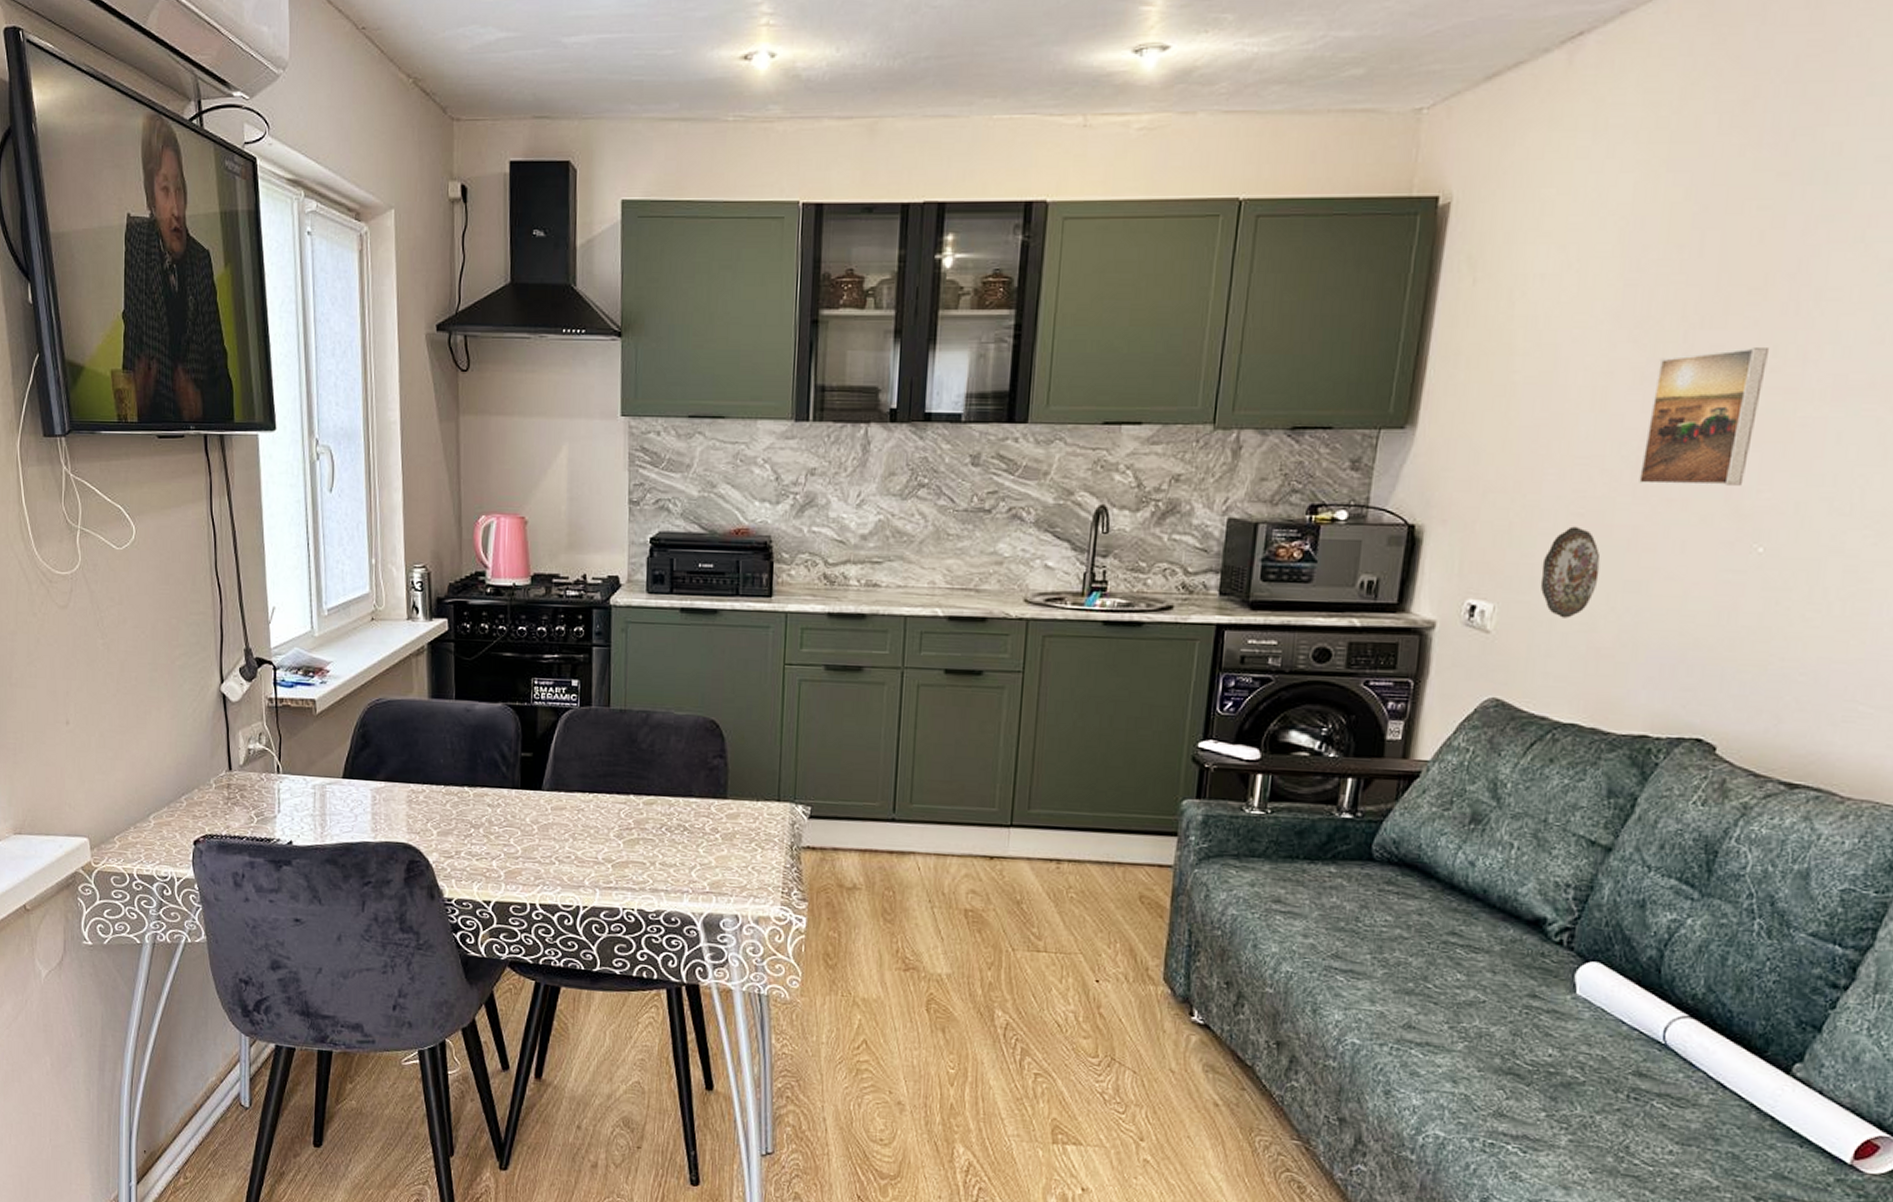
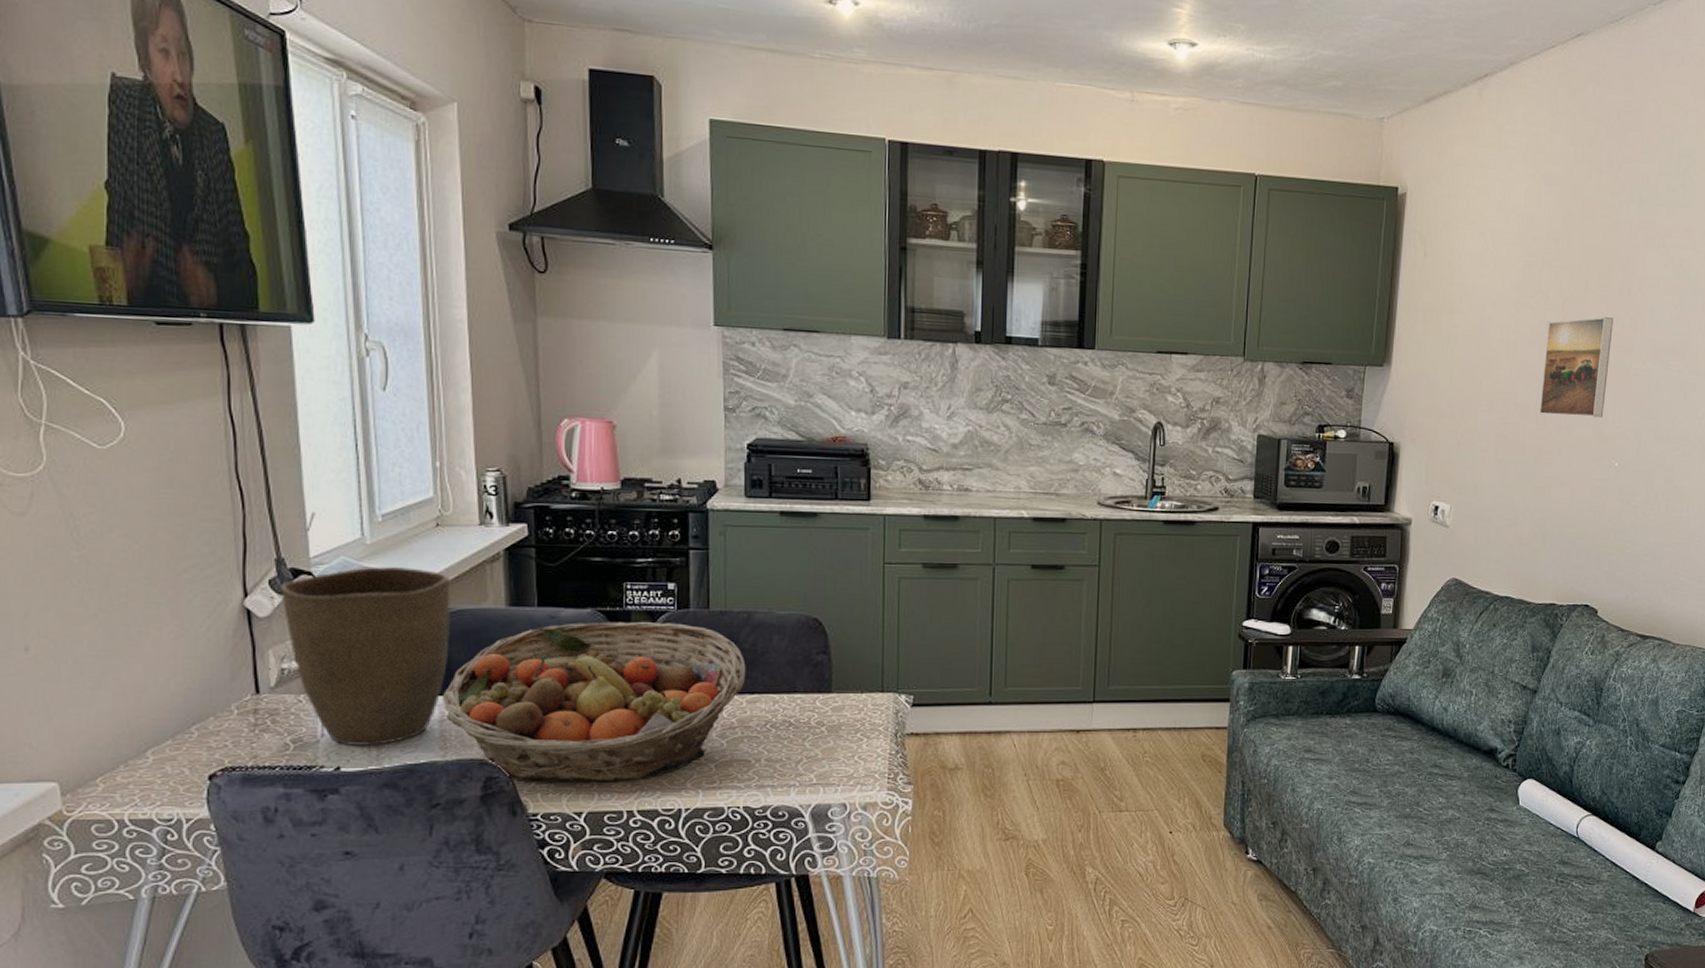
vase: none [248,658,382,824] -> present [281,567,450,746]
fruit basket: none [374,716,644,875] -> present [442,621,746,783]
decorative plate: present [1540,526,1601,618] -> none [1480,445,1518,516]

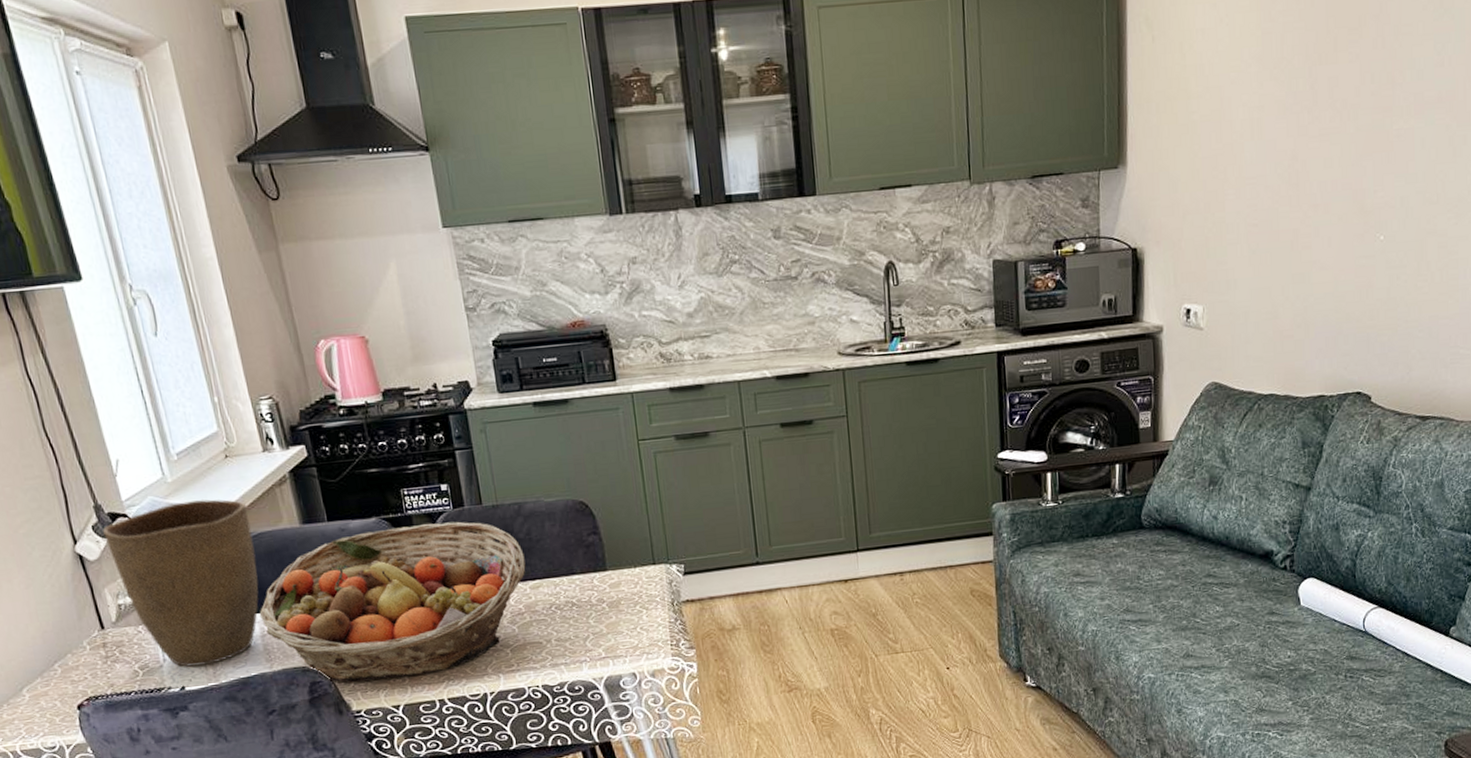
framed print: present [1539,317,1613,417] -> none [1291,76,1368,195]

